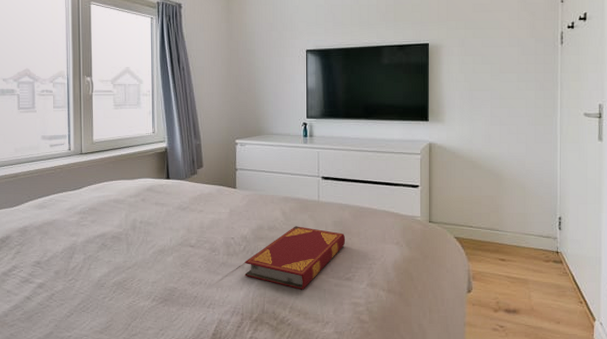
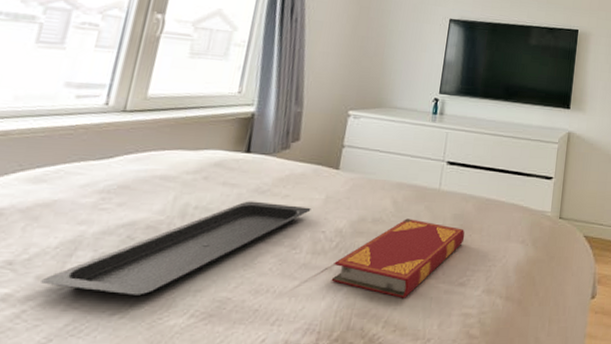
serving tray: none [58,216,221,285] -> present [41,201,311,295]

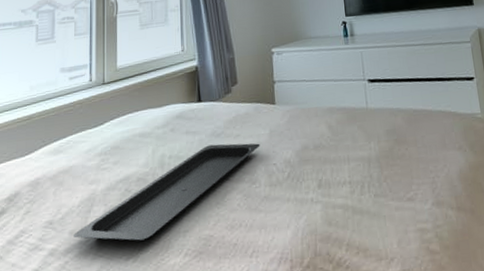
hardback book: present [331,218,465,298] -> none [290,140,402,220]

